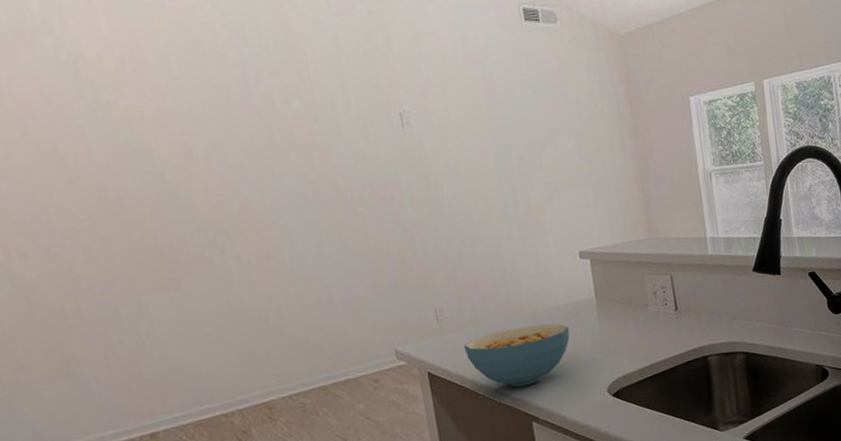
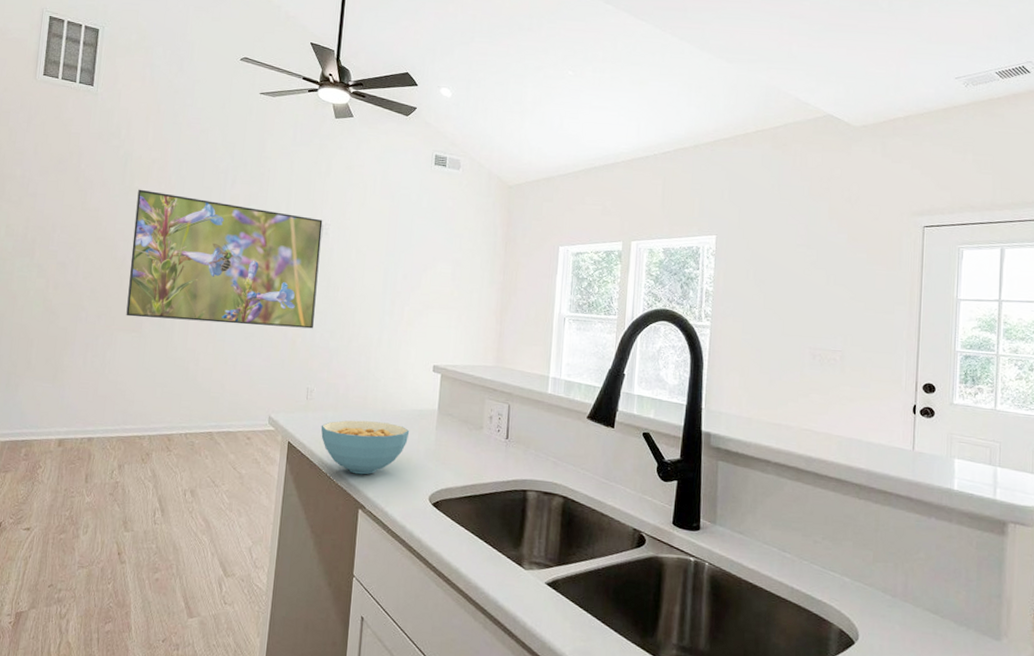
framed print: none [111,102,422,274] -> present [126,189,323,329]

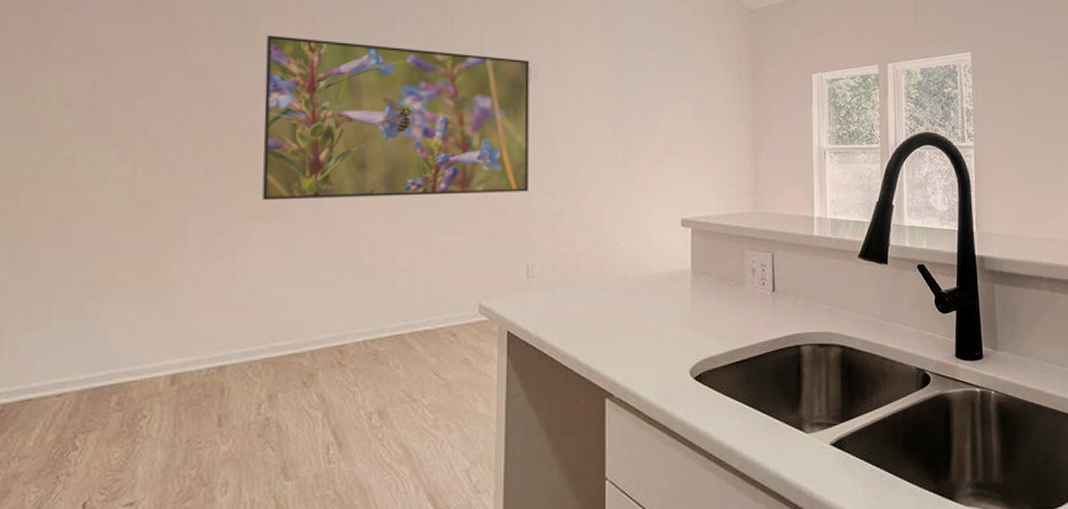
cereal bowl: present [320,420,410,475] -> none [548,292,660,358]

